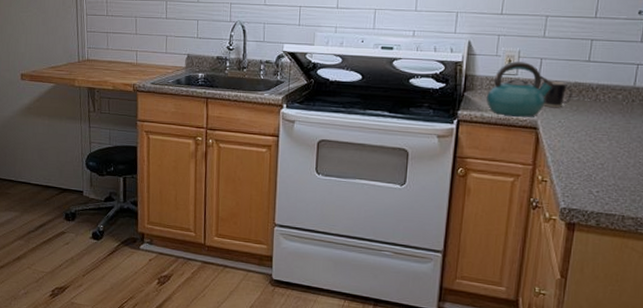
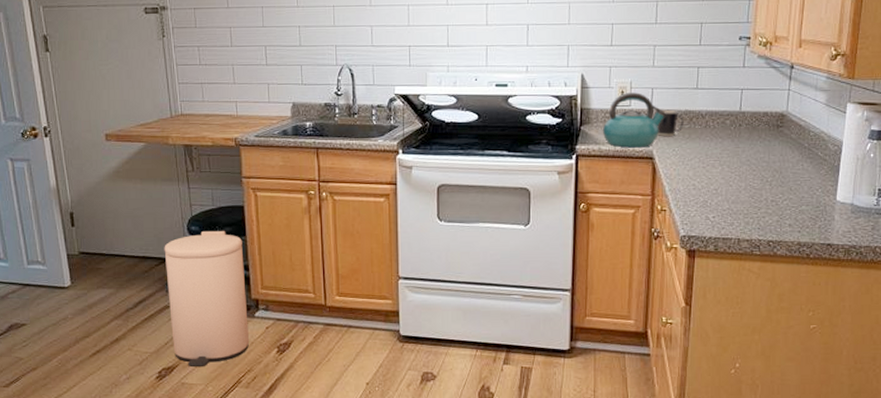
pedal bin: none [64,167,134,290] -> present [164,231,249,368]

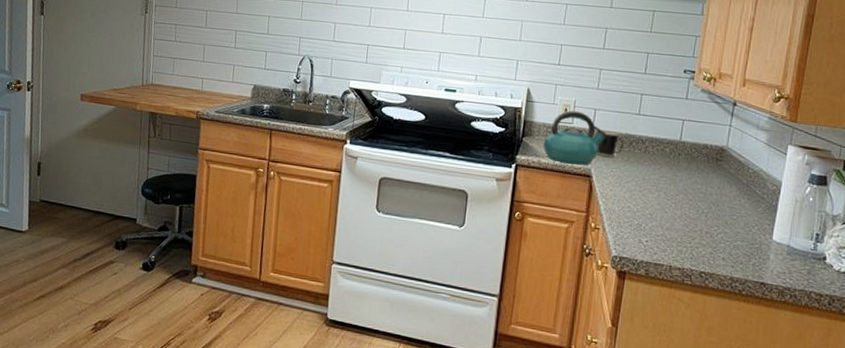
pedal bin: present [164,231,249,368] -> none [111,195,190,325]

